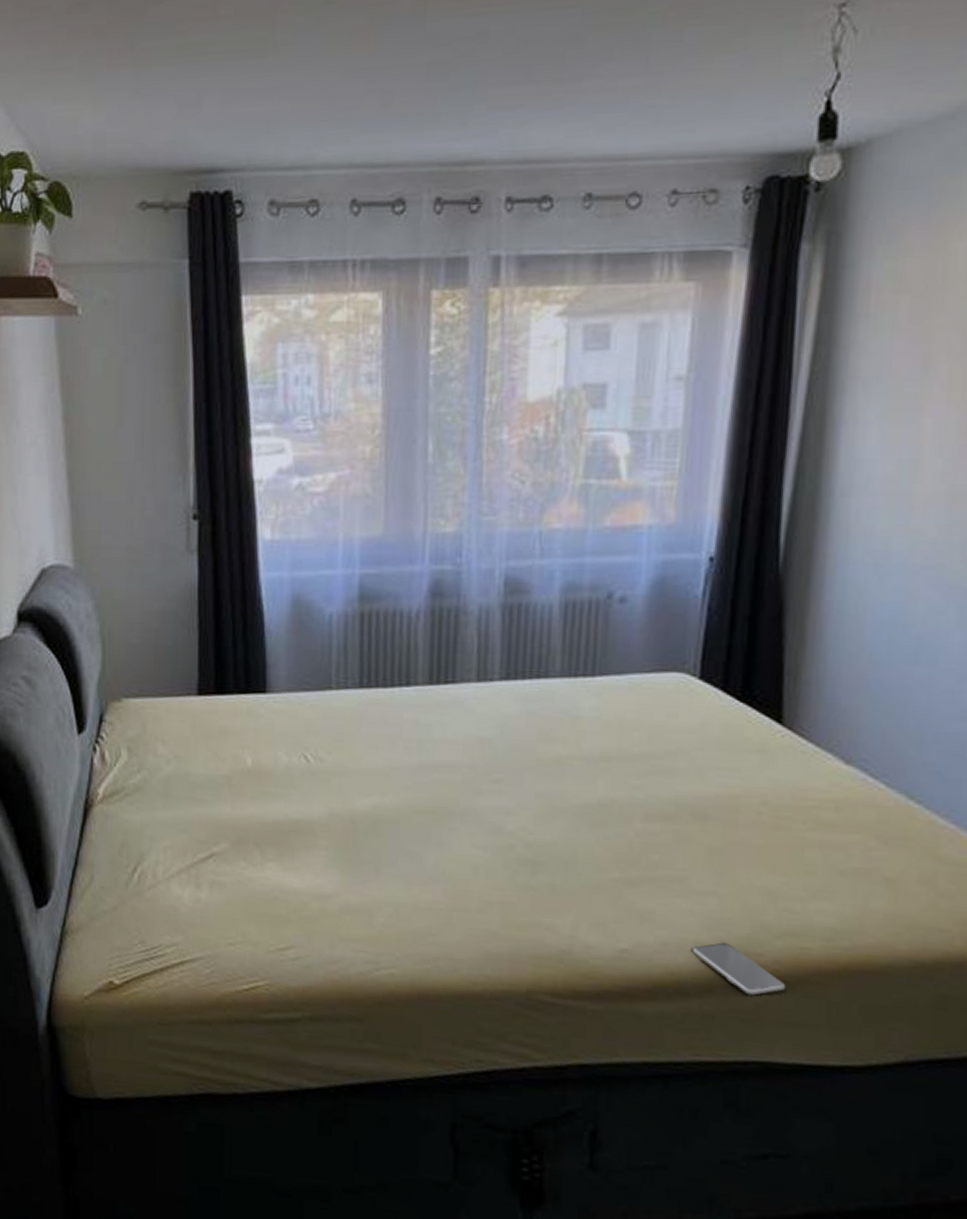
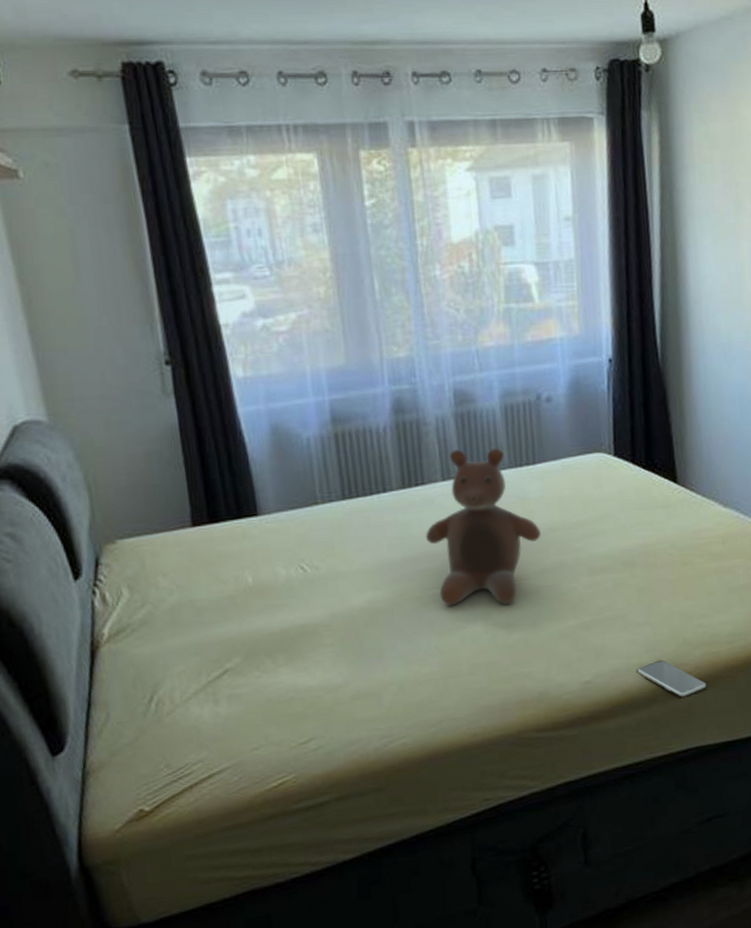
stuffed bear: none [448,647,590,839] -> present [425,448,541,606]

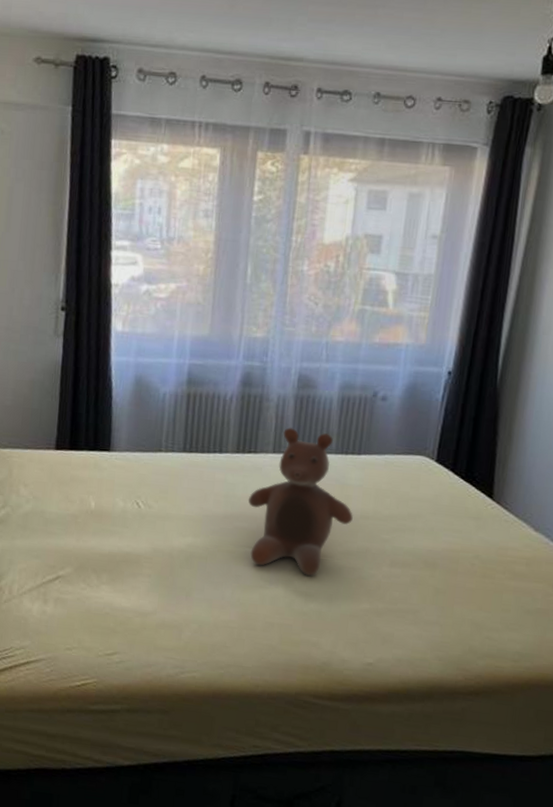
smartphone: present [636,660,707,698] -> none [418,660,485,702]

